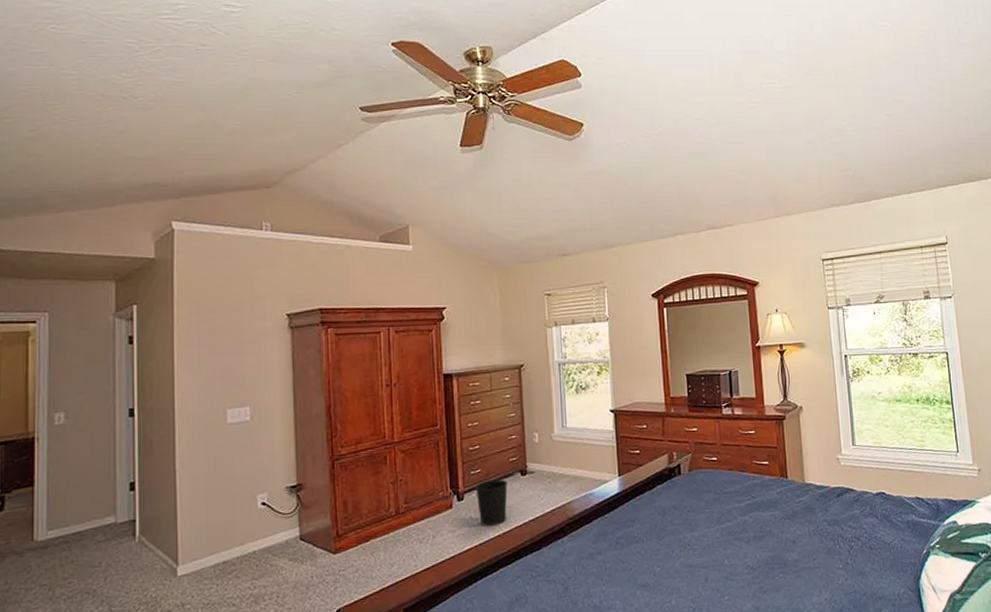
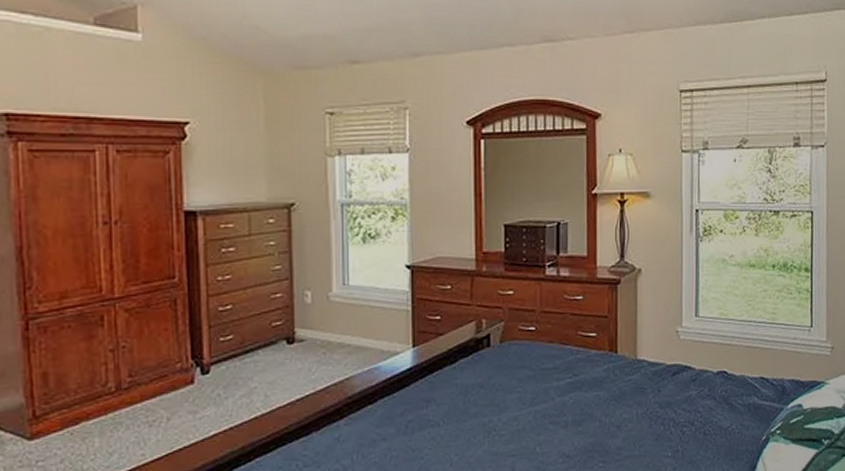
wastebasket: present [475,479,508,527] -> none [226,348,269,407]

